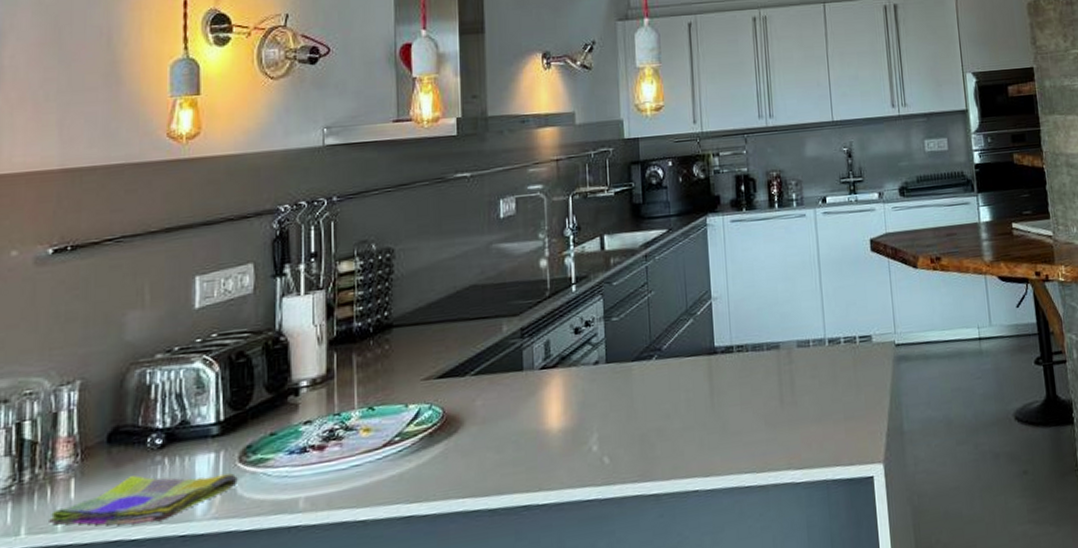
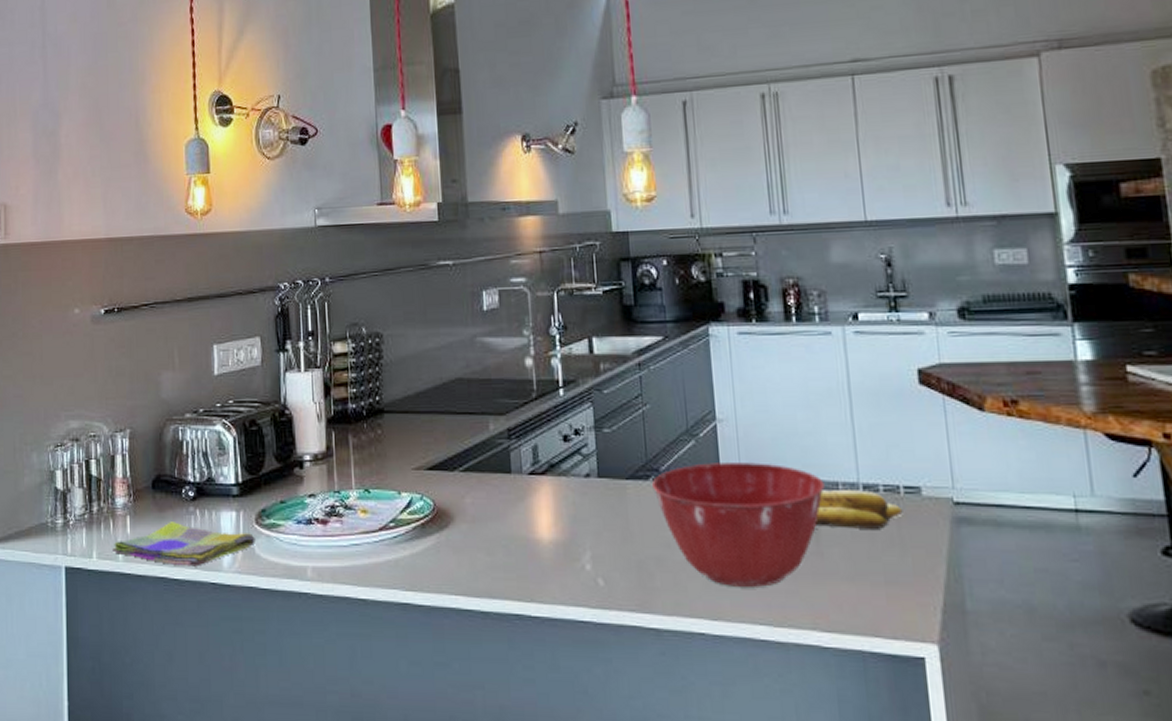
mixing bowl: none [654,331,799,444] -> present [651,463,825,587]
banana: none [791,344,858,380] -> present [815,490,903,529]

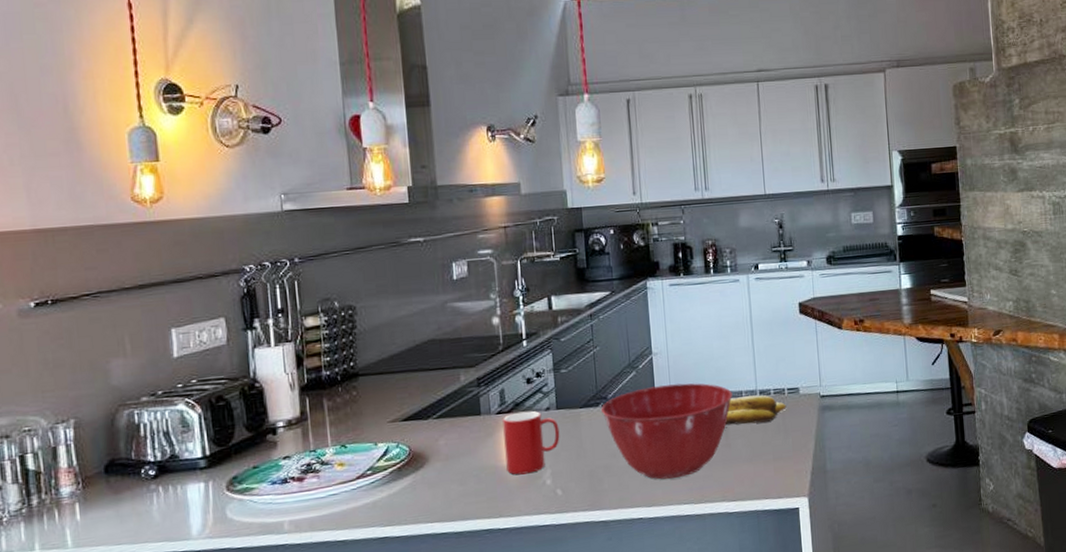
dish towel: present [113,522,255,567] -> none [59,500,227,543]
cup: none [535,475,602,553] -> present [503,410,560,475]

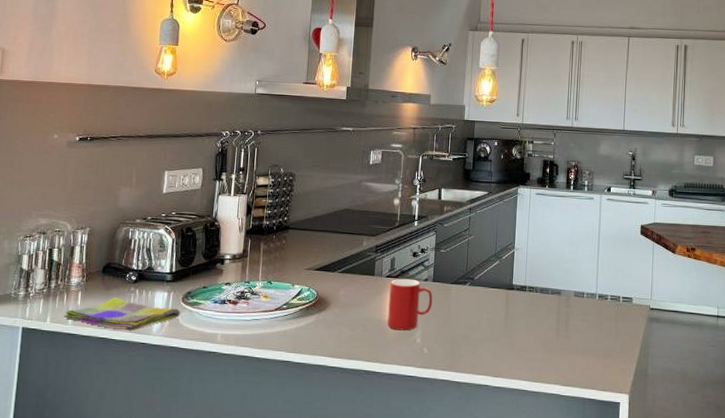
dish towel: none [59,500,227,543] -> present [64,297,180,331]
mixing bowl: present [600,383,733,480] -> none [467,276,576,357]
banana: present [725,394,787,426] -> none [567,297,620,323]

